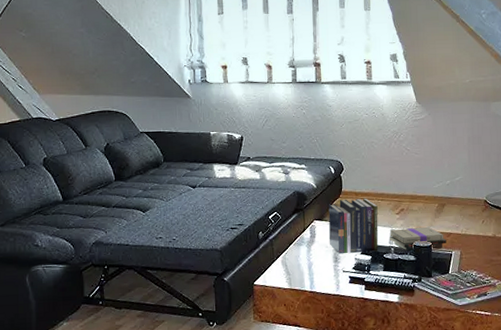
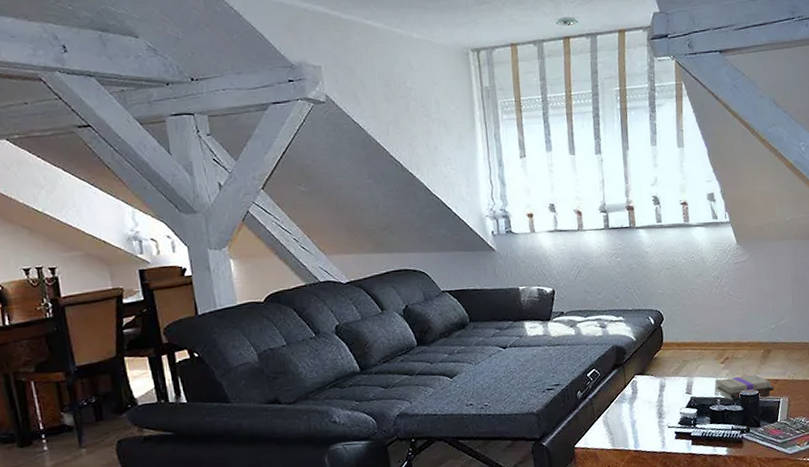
books: present [328,198,379,254] -> none [650,348,704,410]

